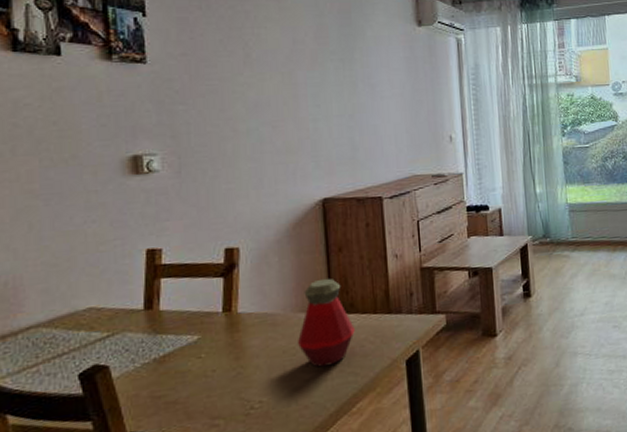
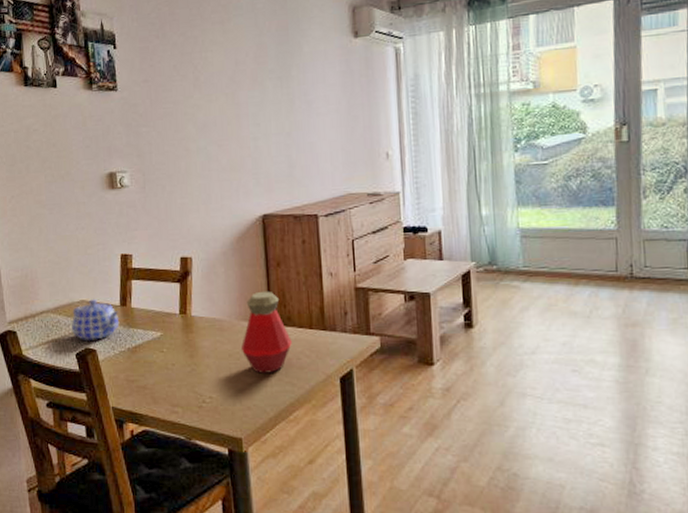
teapot: none [72,304,143,357] -> present [71,298,120,340]

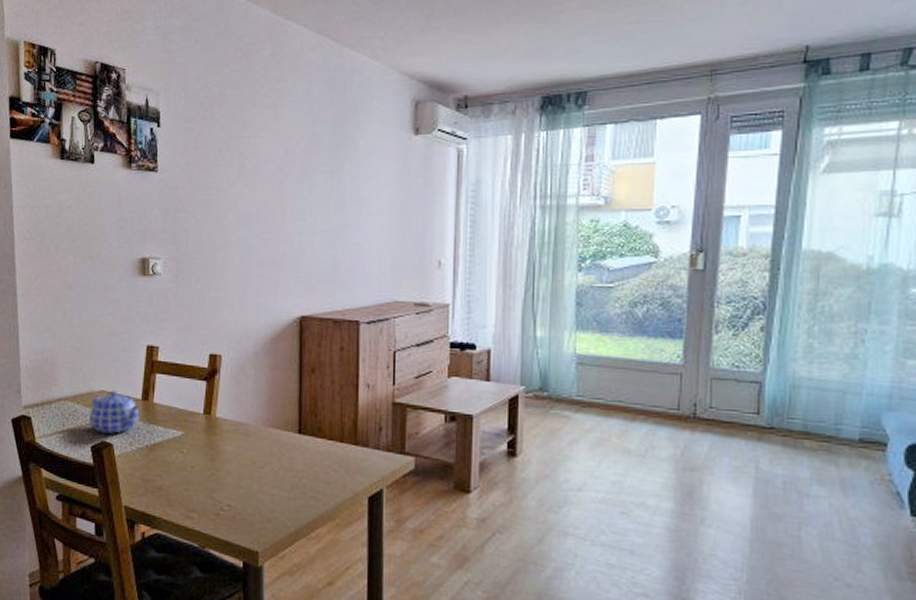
bottle: present [240,291,292,373] -> none [265,397,320,486]

